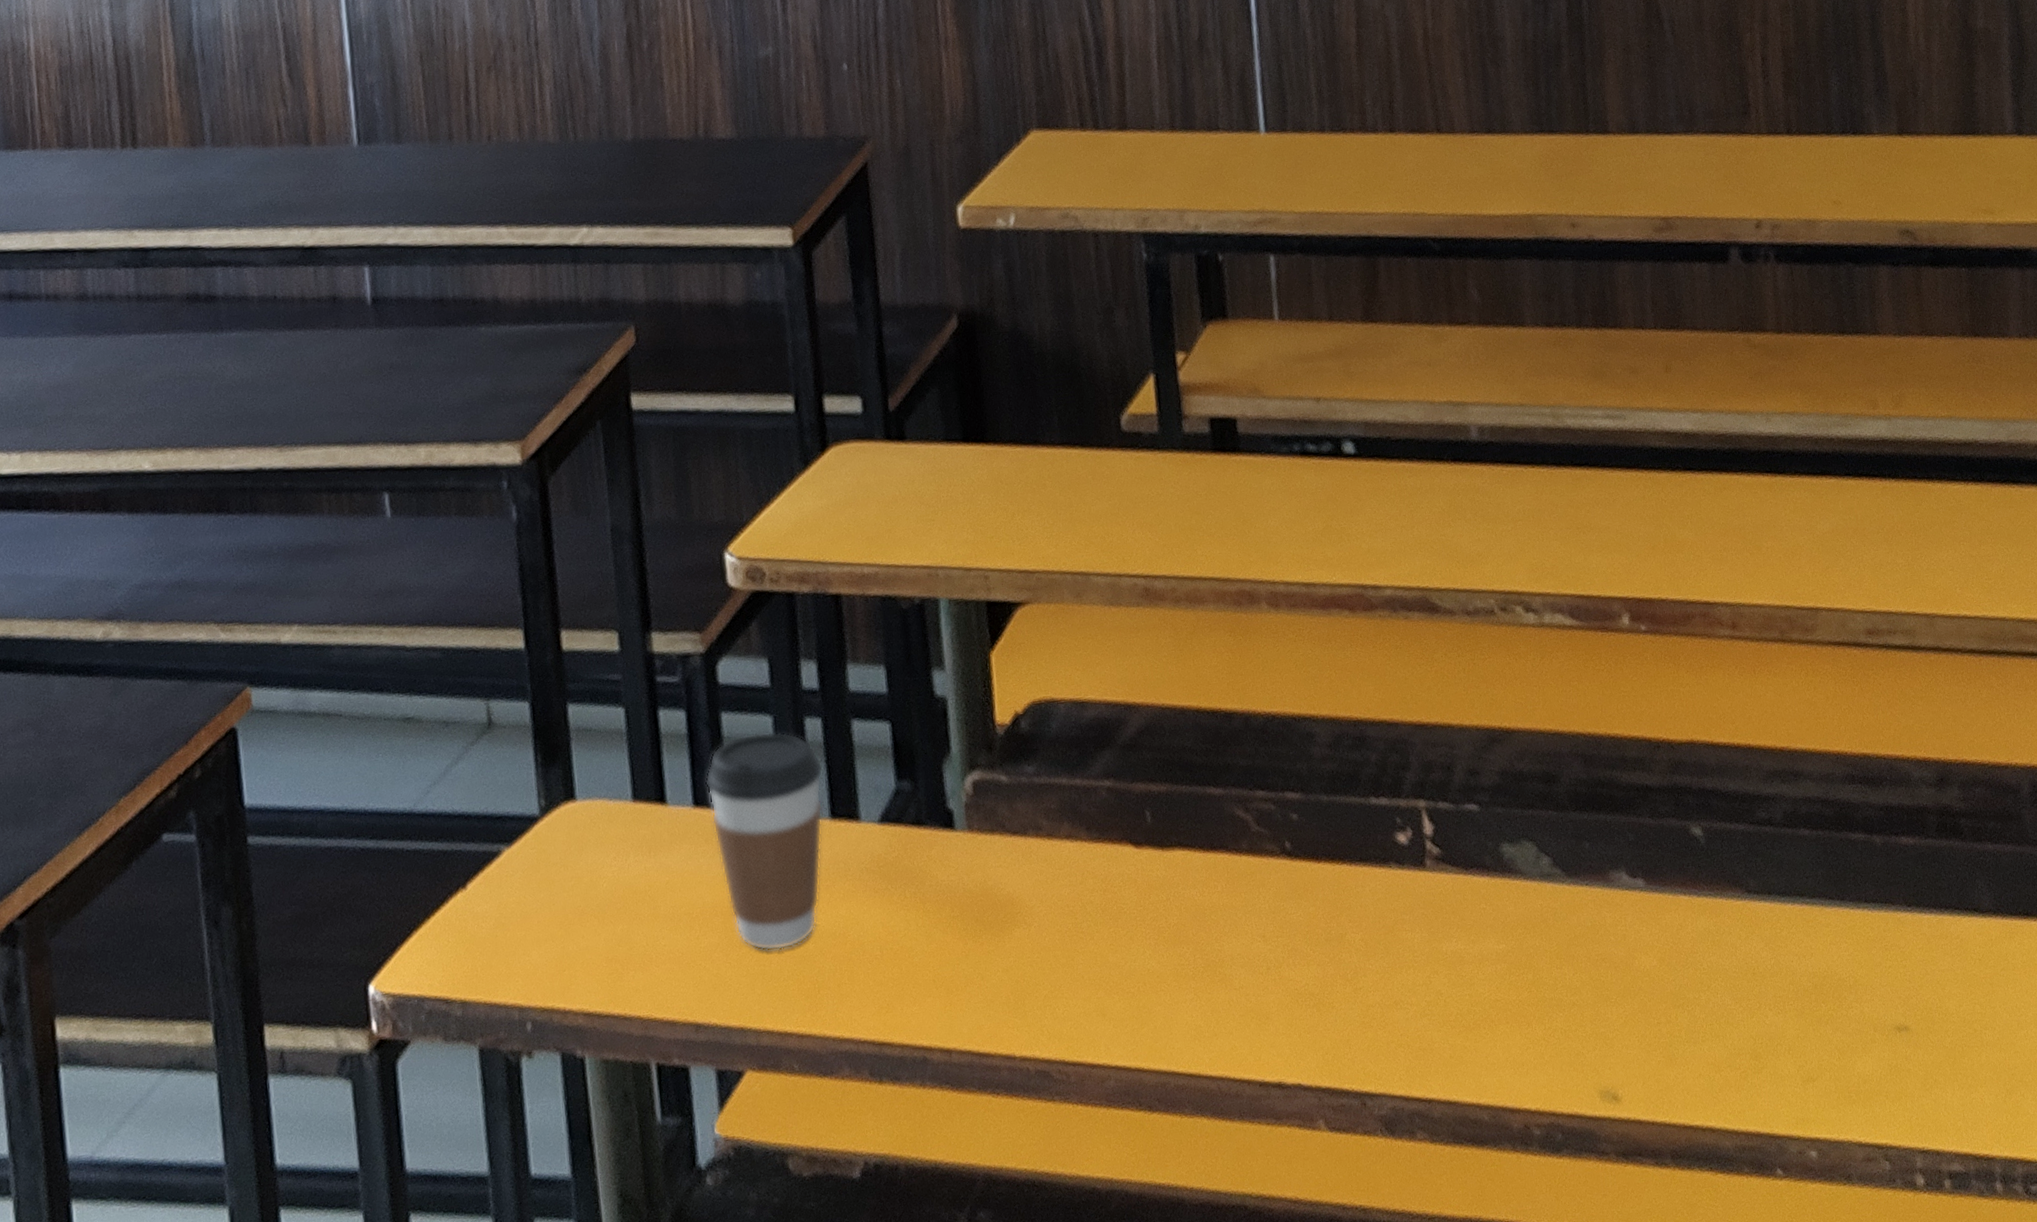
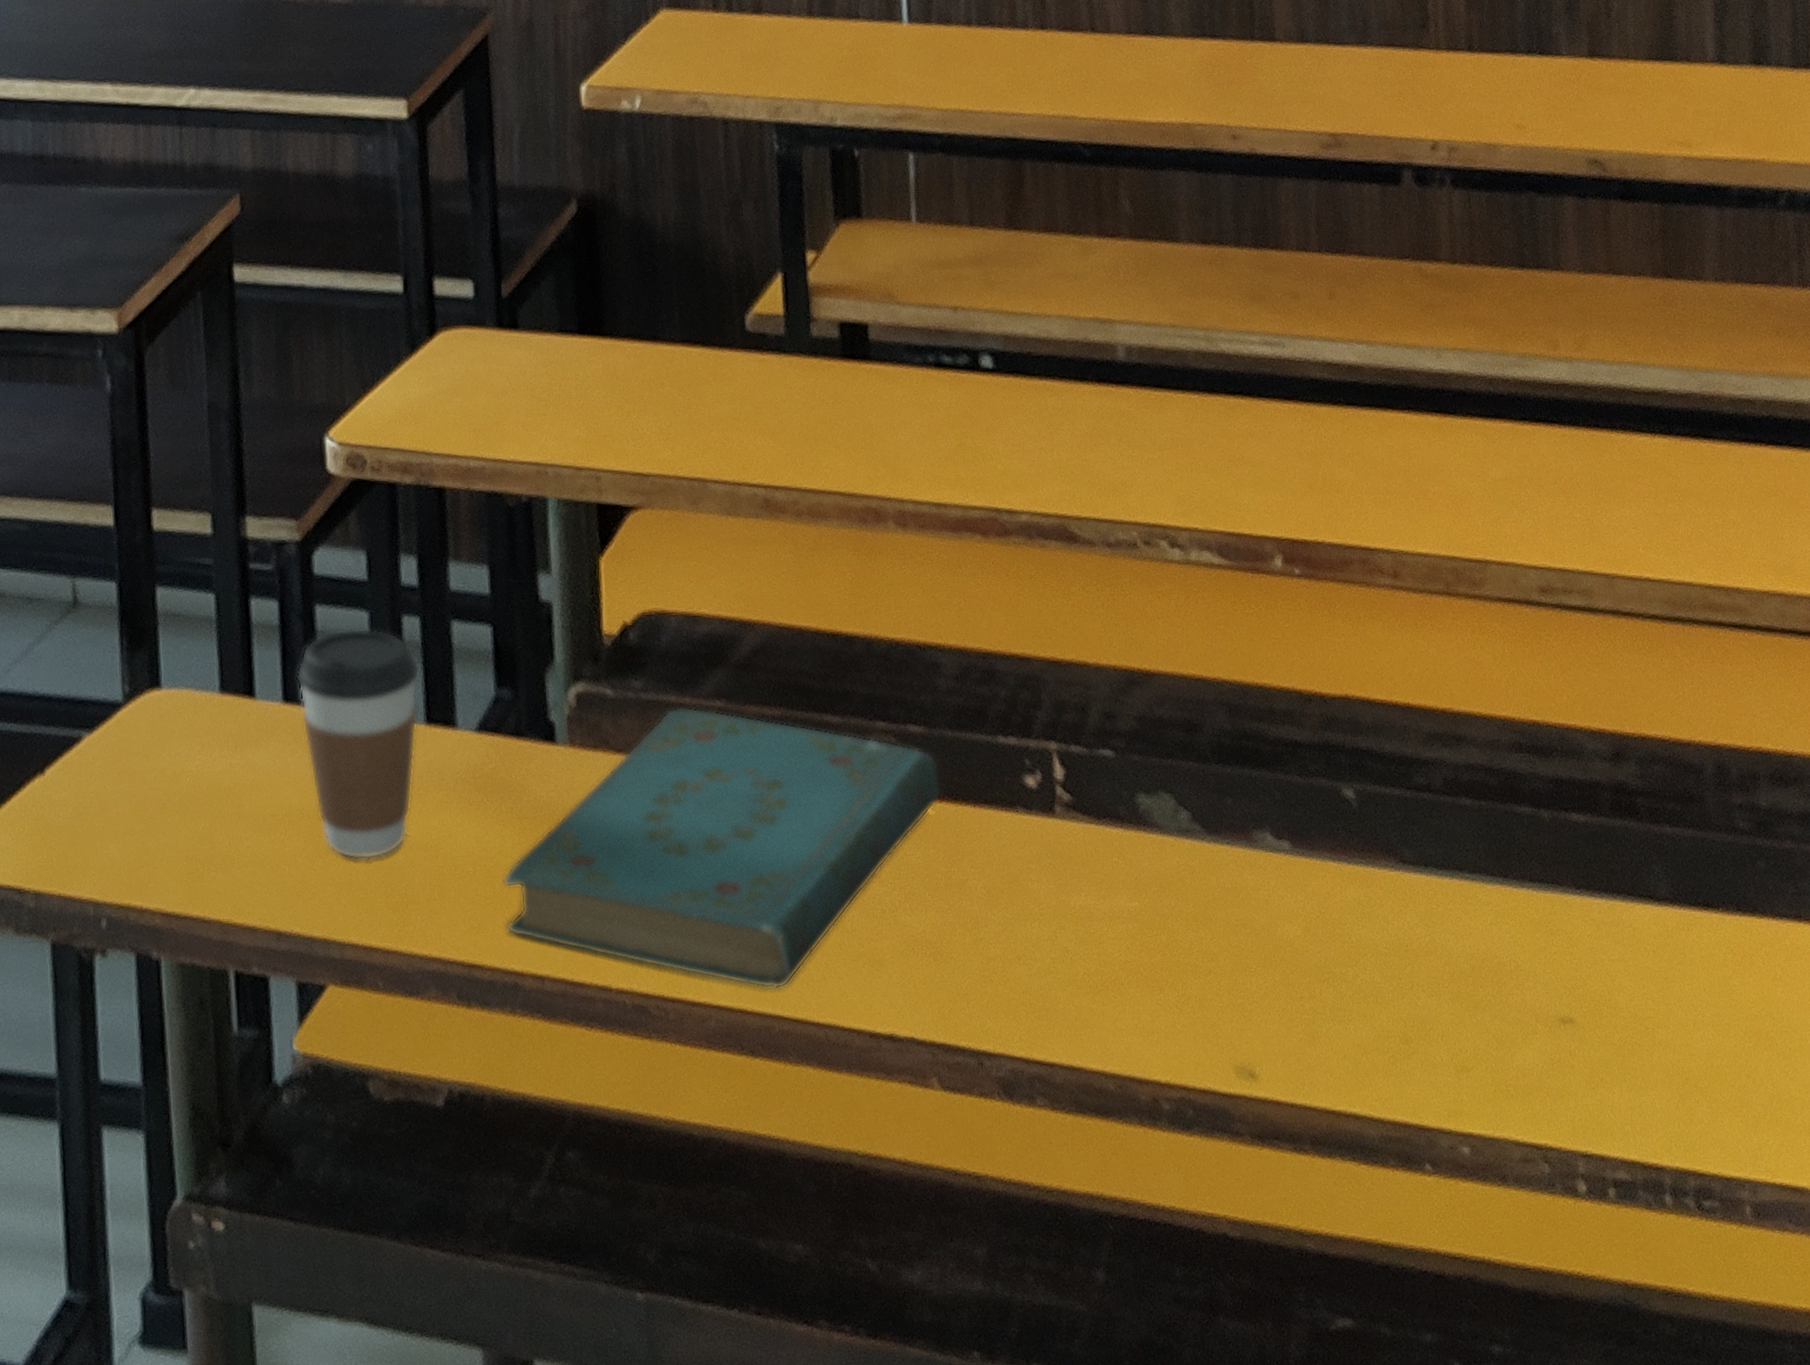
book: none [908,787,1320,1048] -> present [502,707,942,990]

